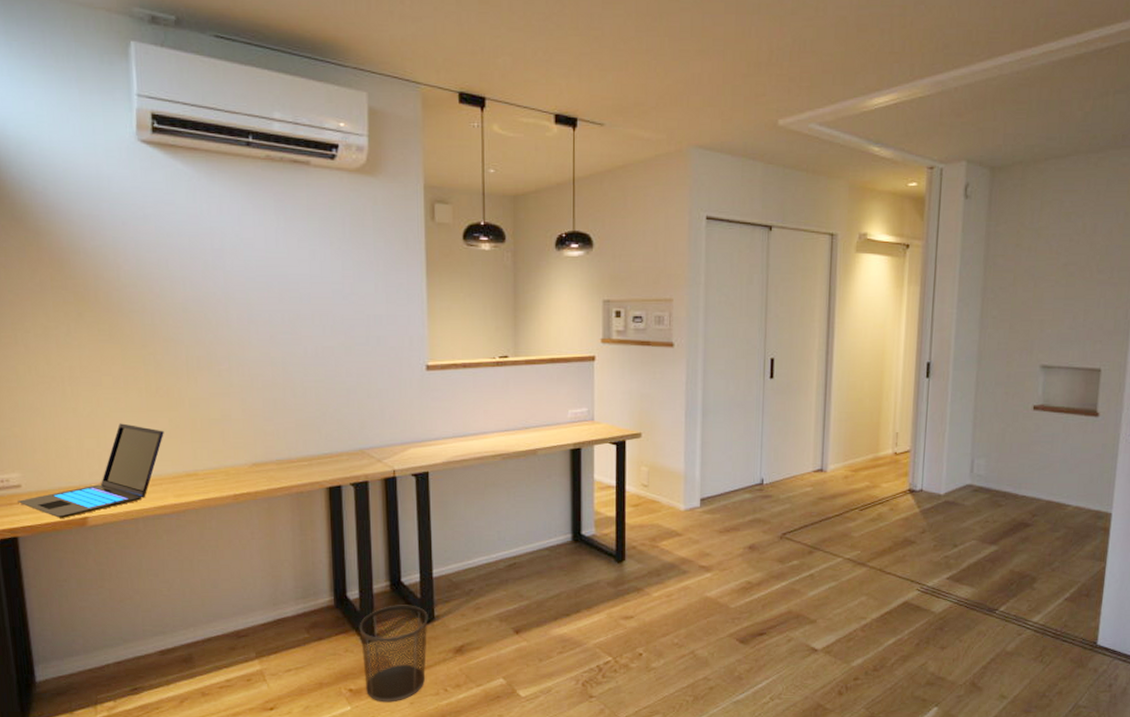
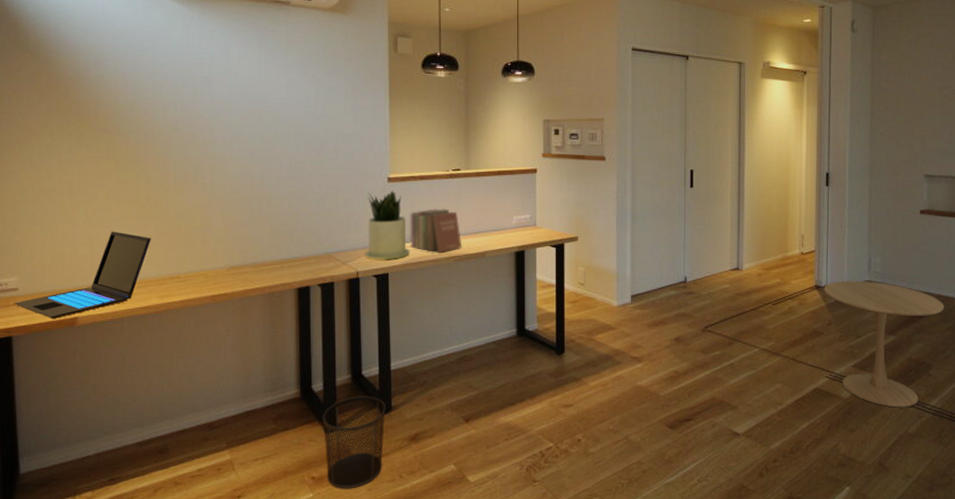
planter: none [401,379,453,458] -> present [364,190,410,260]
books: none [452,401,511,451] -> present [410,209,462,253]
side table: none [918,484,1055,624] -> present [824,280,944,408]

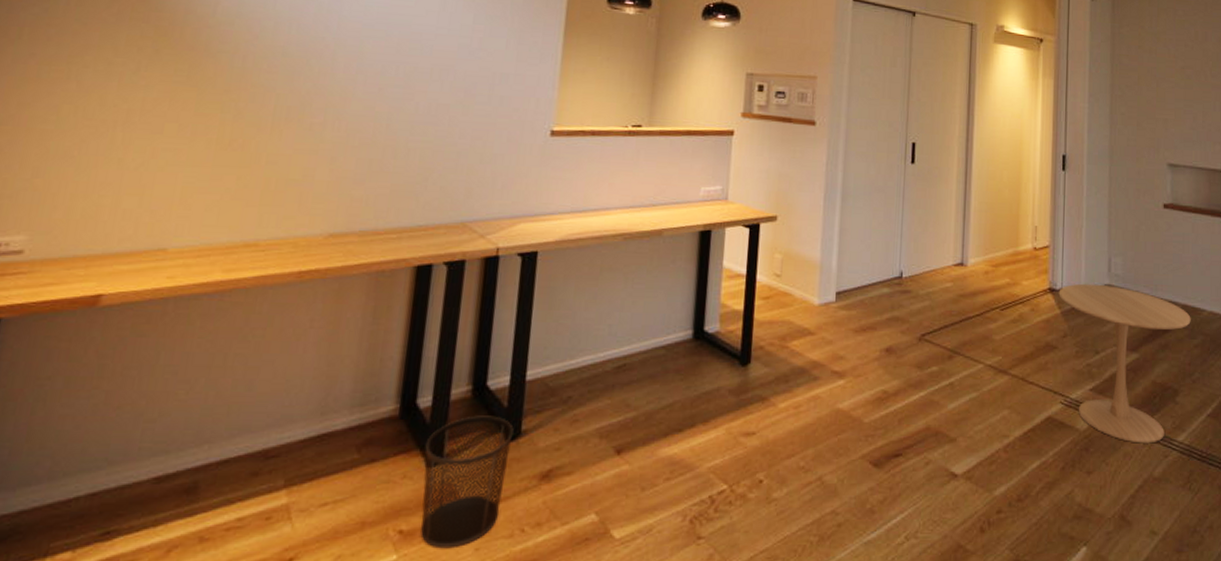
laptop: present [14,231,151,318] -> none [13,179,228,295]
planter: present [364,190,410,260] -> none [509,146,569,235]
books: present [410,209,462,253] -> none [570,172,635,229]

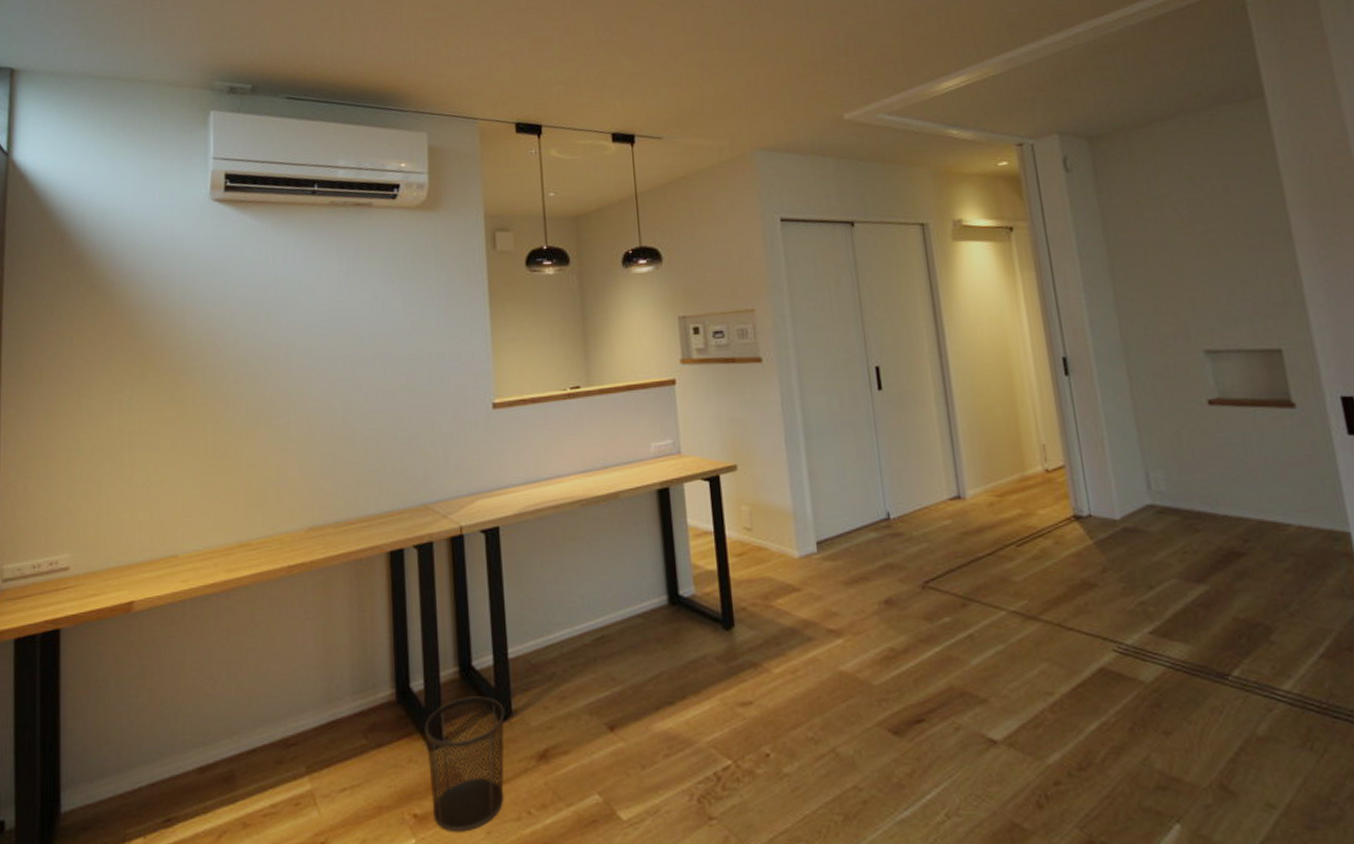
side table: present [1058,283,1191,444] -> none [1086,505,1274,695]

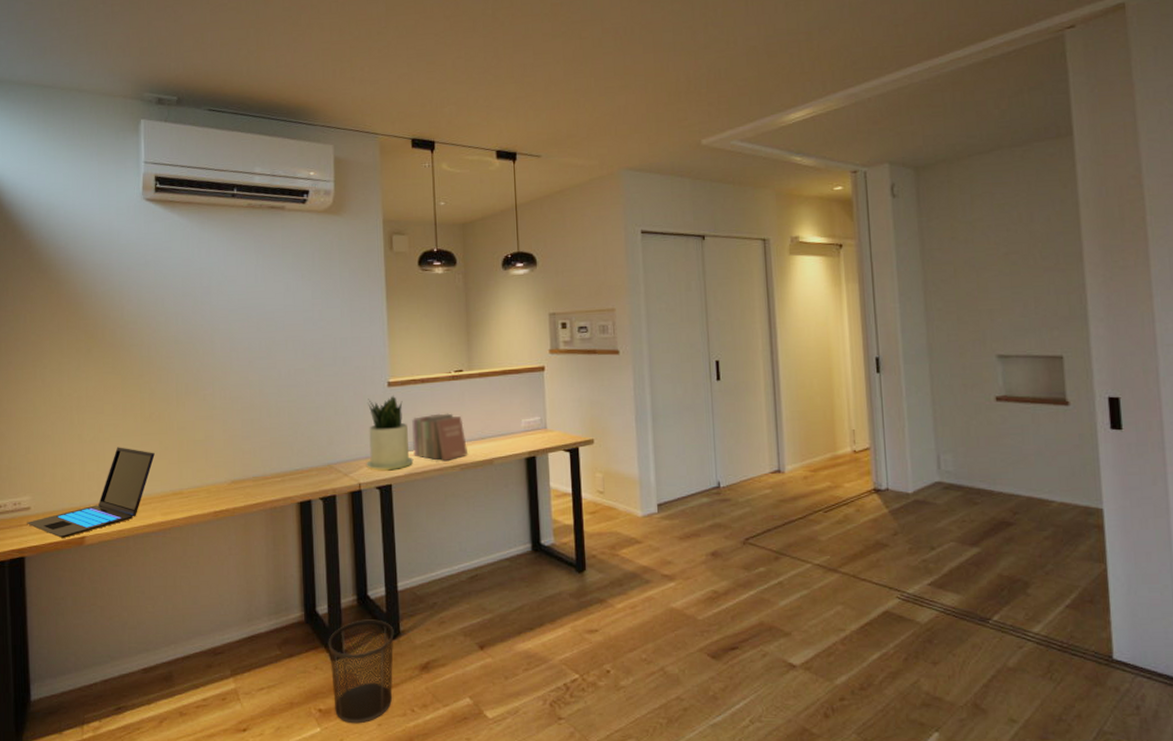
laptop: none [64,490,218,604] -> present [27,447,155,538]
planter: none [468,419,525,511] -> present [365,395,414,471]
books: none [522,438,590,497] -> present [412,413,469,462]

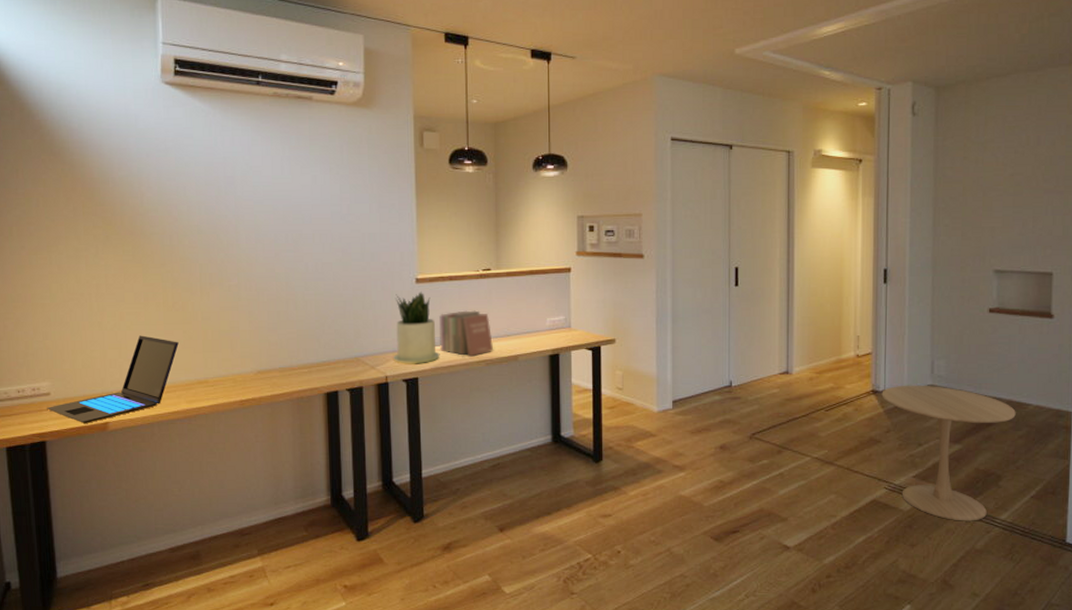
waste bin: present [328,619,394,724] -> none [353,504,418,599]
side table: none [884,482,1038,635] -> present [881,385,1016,521]

